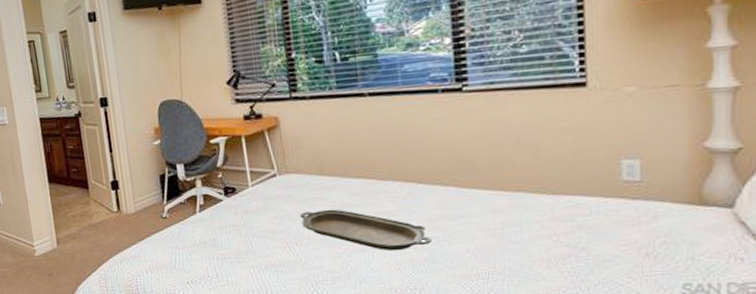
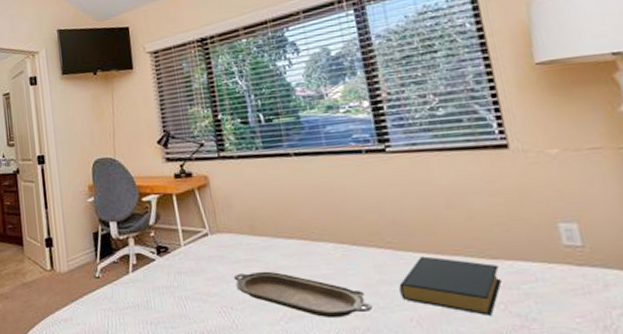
hardback book: none [460,193,558,246] -> present [399,256,502,315]

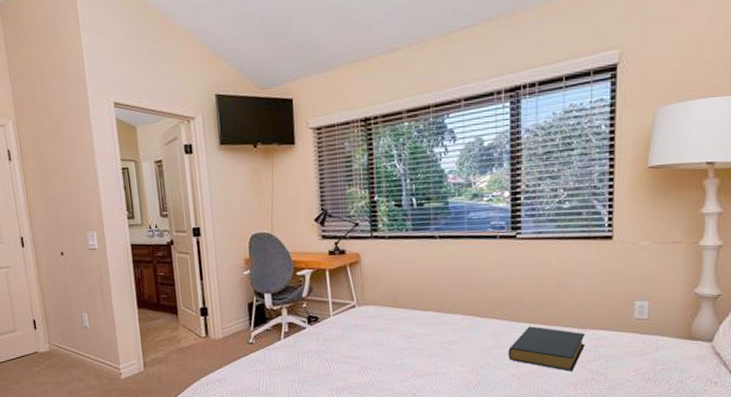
serving tray: present [233,271,372,317] -> none [374,338,485,375]

